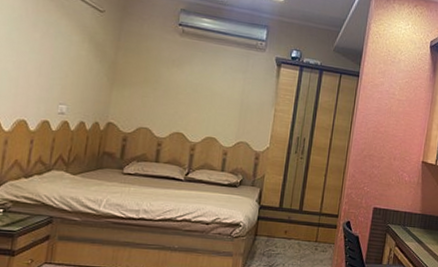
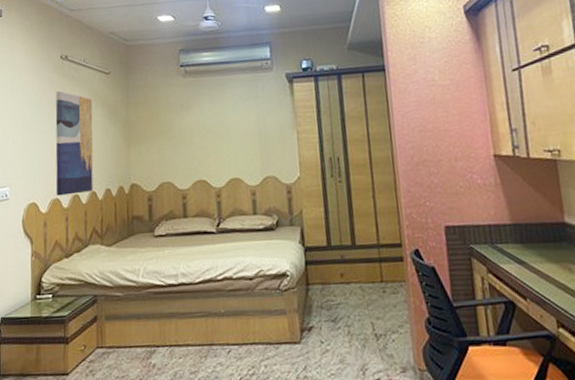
wall art: none [23,14,80,121] -> present [55,91,94,196]

